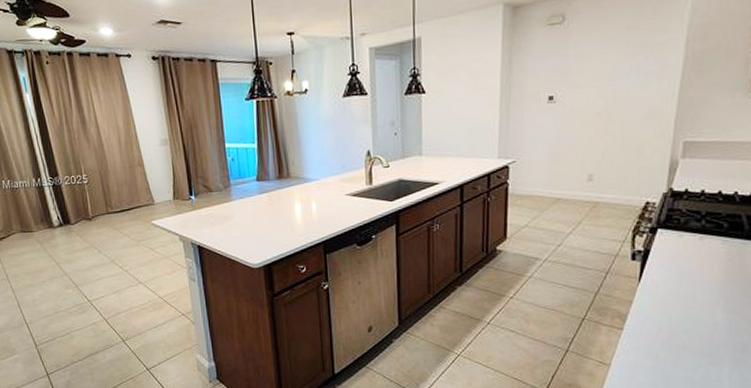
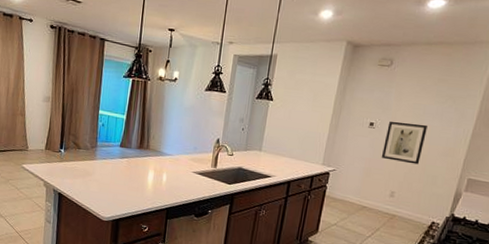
wall art: none [569,85,622,138] -> present [381,121,428,165]

